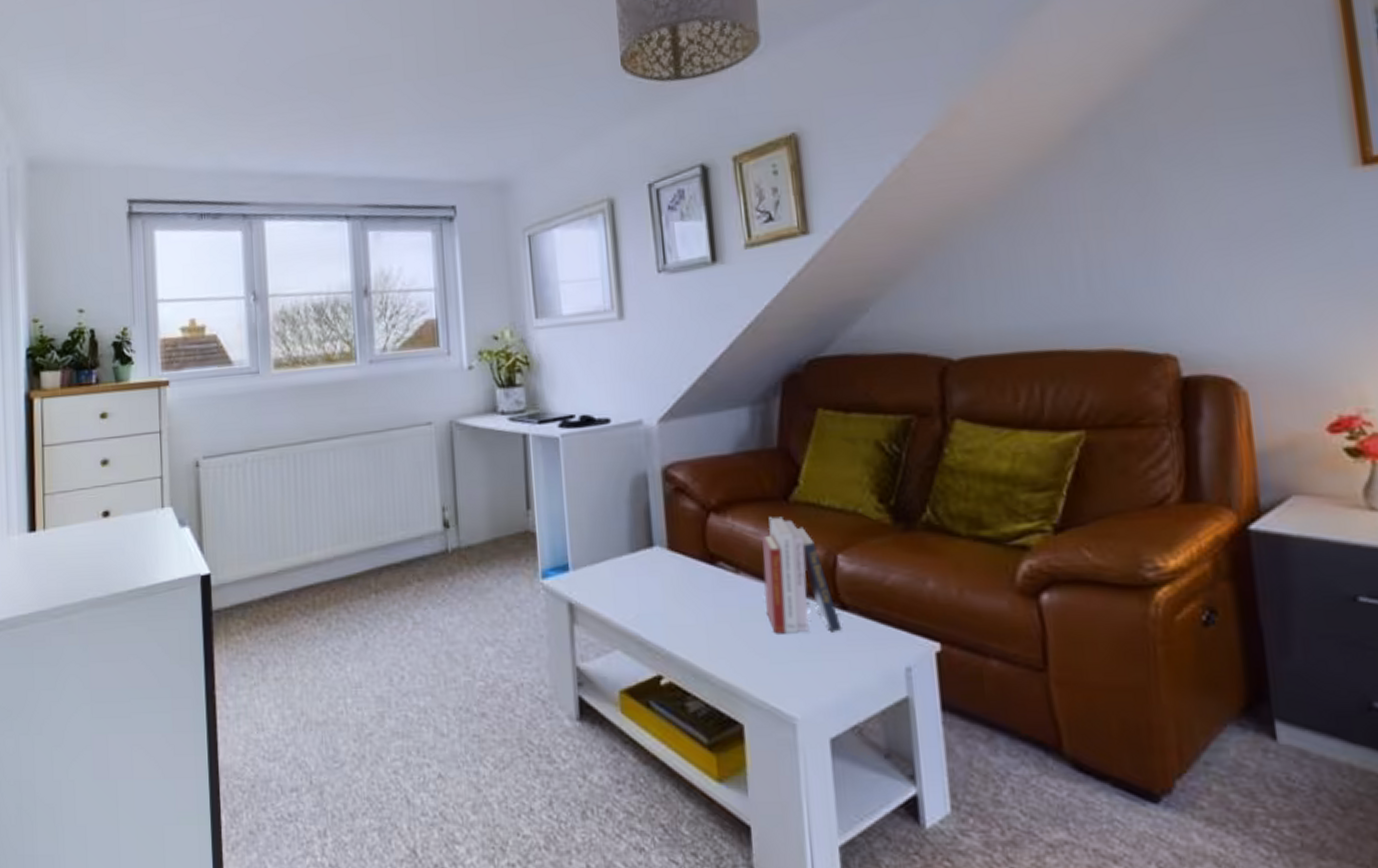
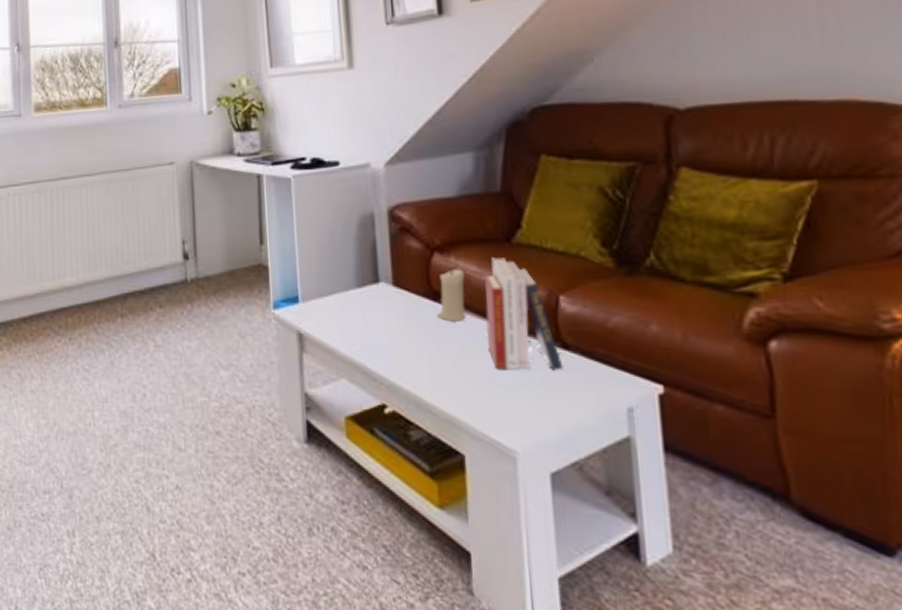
candle: none [714,530,743,587] -> present [438,269,466,323]

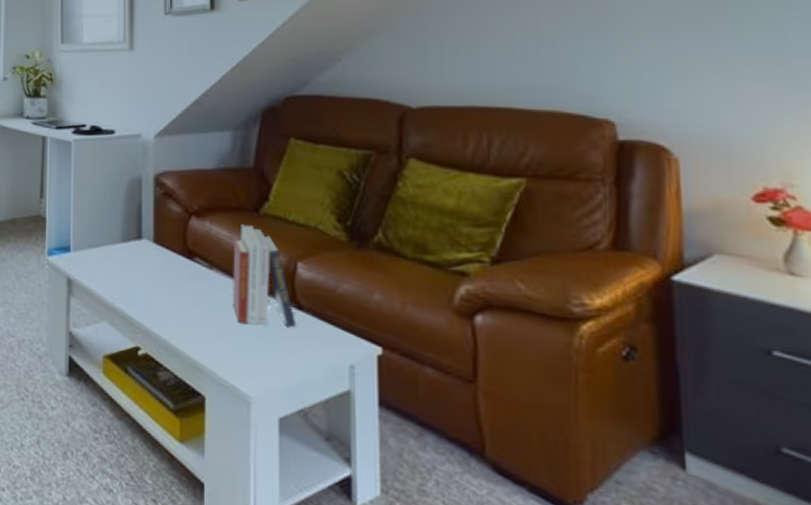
candle: present [438,269,466,323] -> none [191,232,216,280]

